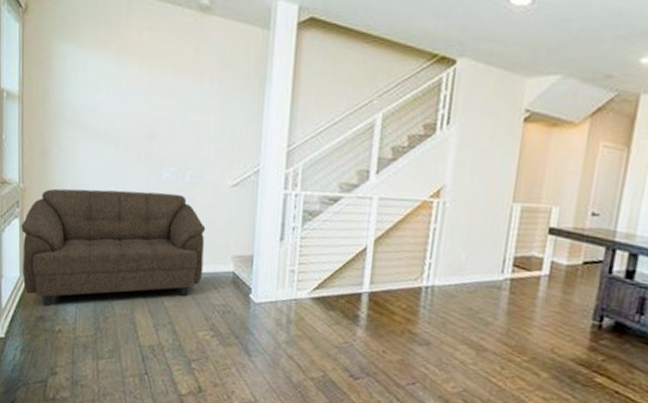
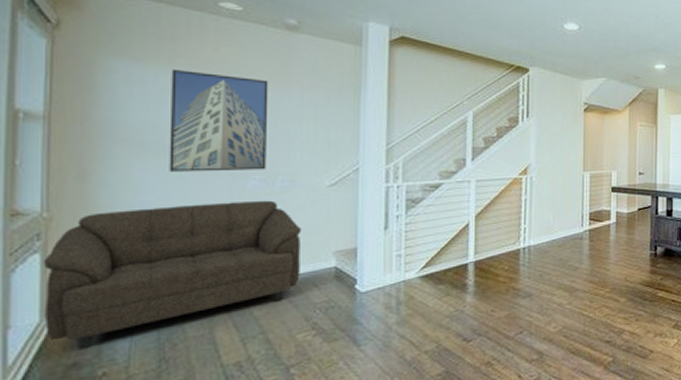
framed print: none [103,53,182,163] -> present [169,68,269,172]

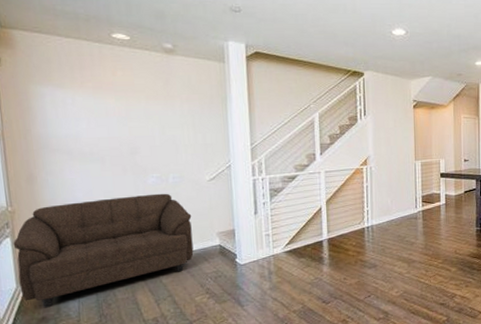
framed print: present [169,68,269,172] -> none [83,91,161,173]

